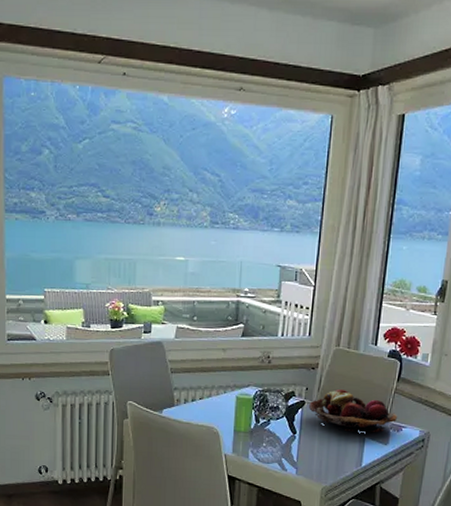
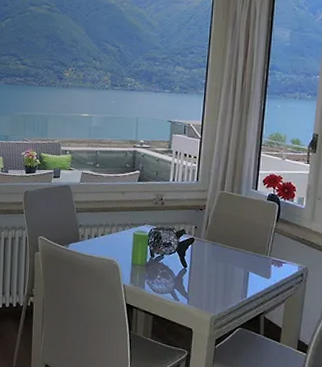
fruit basket: present [308,389,398,433] -> none [197,228,278,268]

